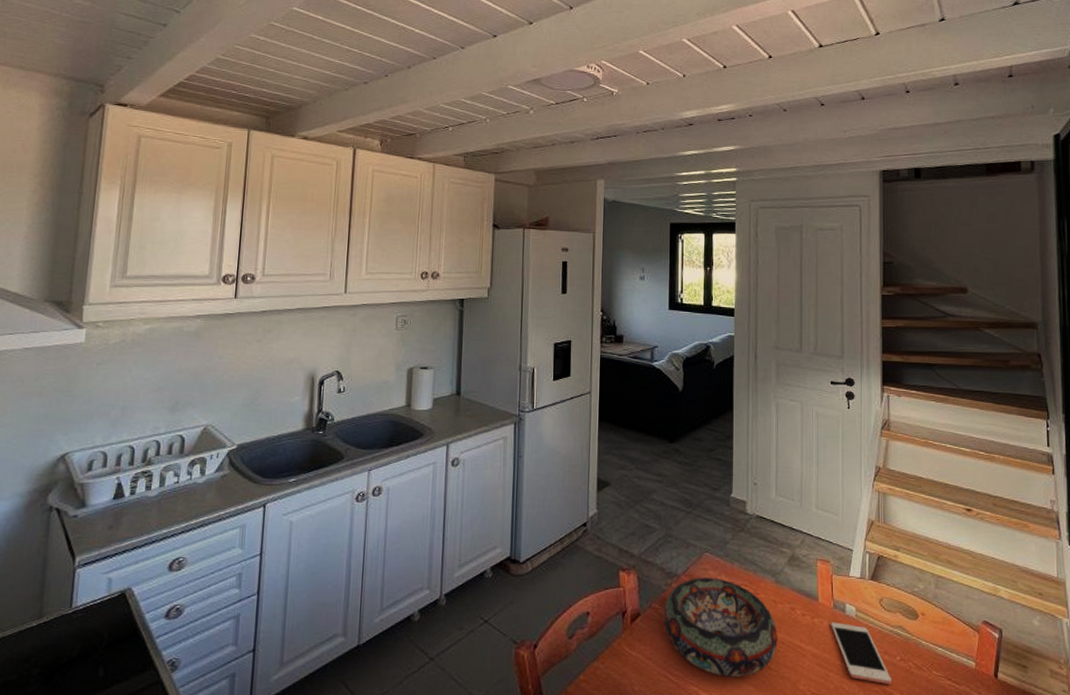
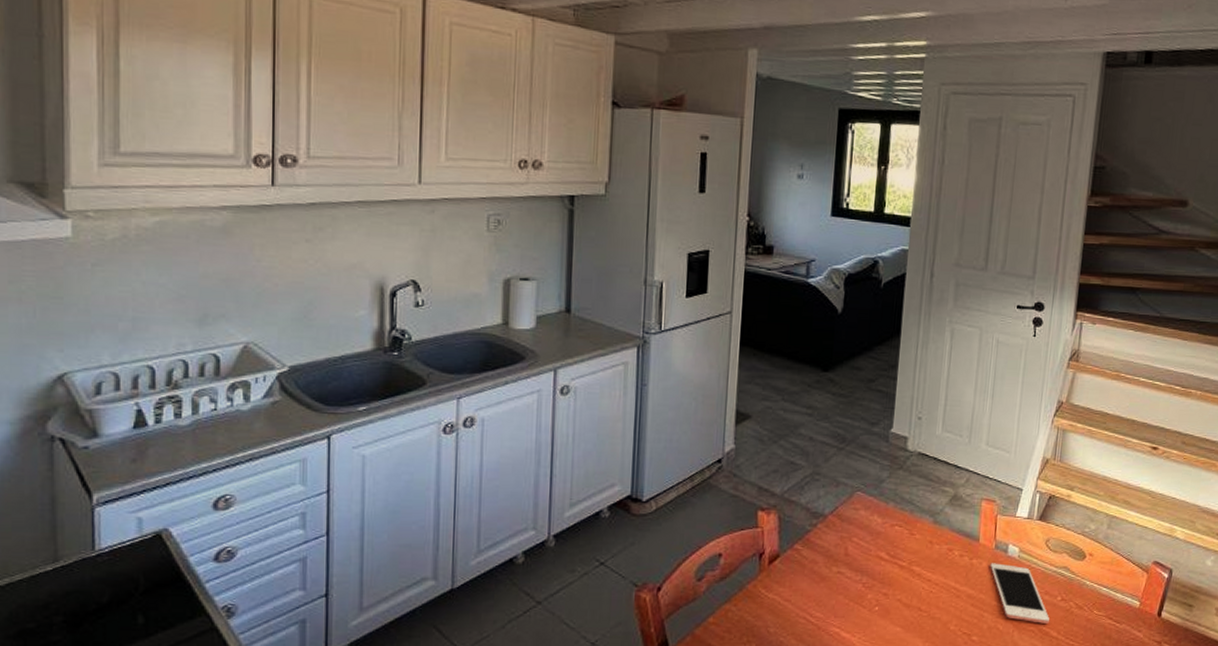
decorative bowl: present [663,577,778,677] -> none [805,517,932,618]

